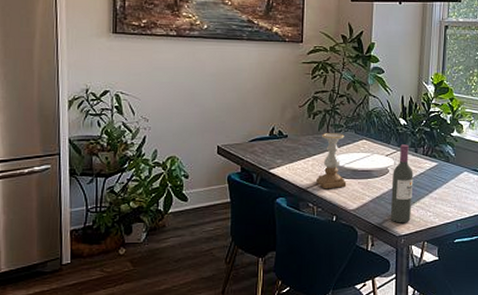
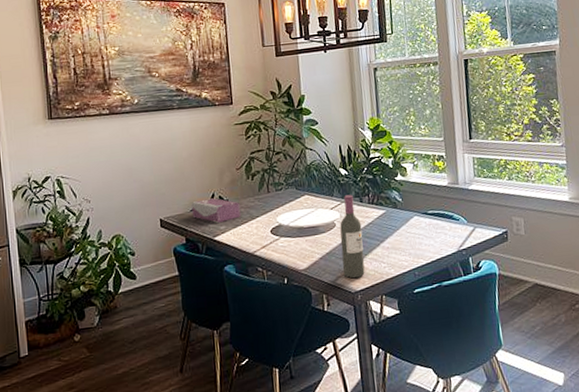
tissue box: none [250,132,299,156] -> present [191,198,241,223]
candle holder: present [315,133,347,189] -> none [261,191,294,252]

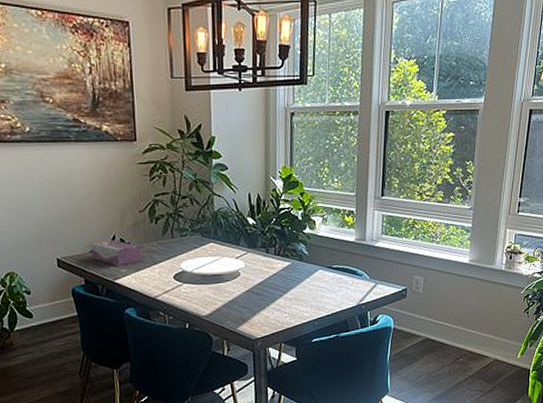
wine bottle: present [339,194,365,279] -> none [244,245,267,327]

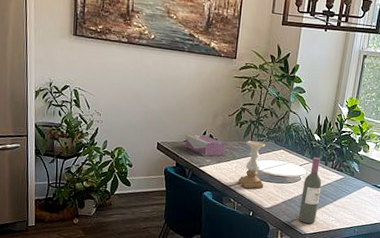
candle holder: none [164,237,197,297] -> present [237,141,266,189]
wine bottle: none [244,245,267,327] -> present [298,157,322,224]

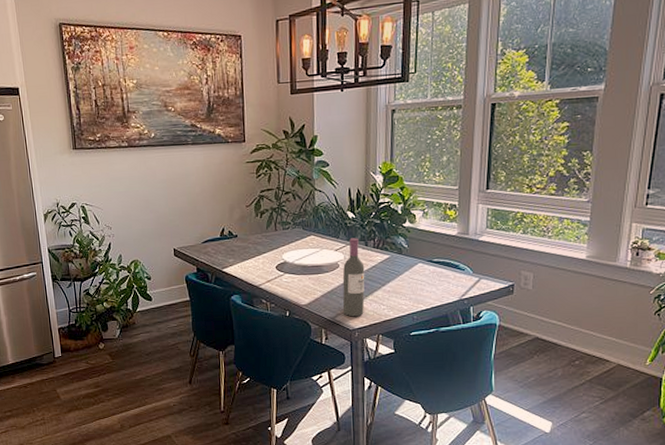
tissue box: present [185,134,227,156] -> none [202,232,249,256]
candle holder: present [237,141,266,189] -> none [267,230,298,286]

